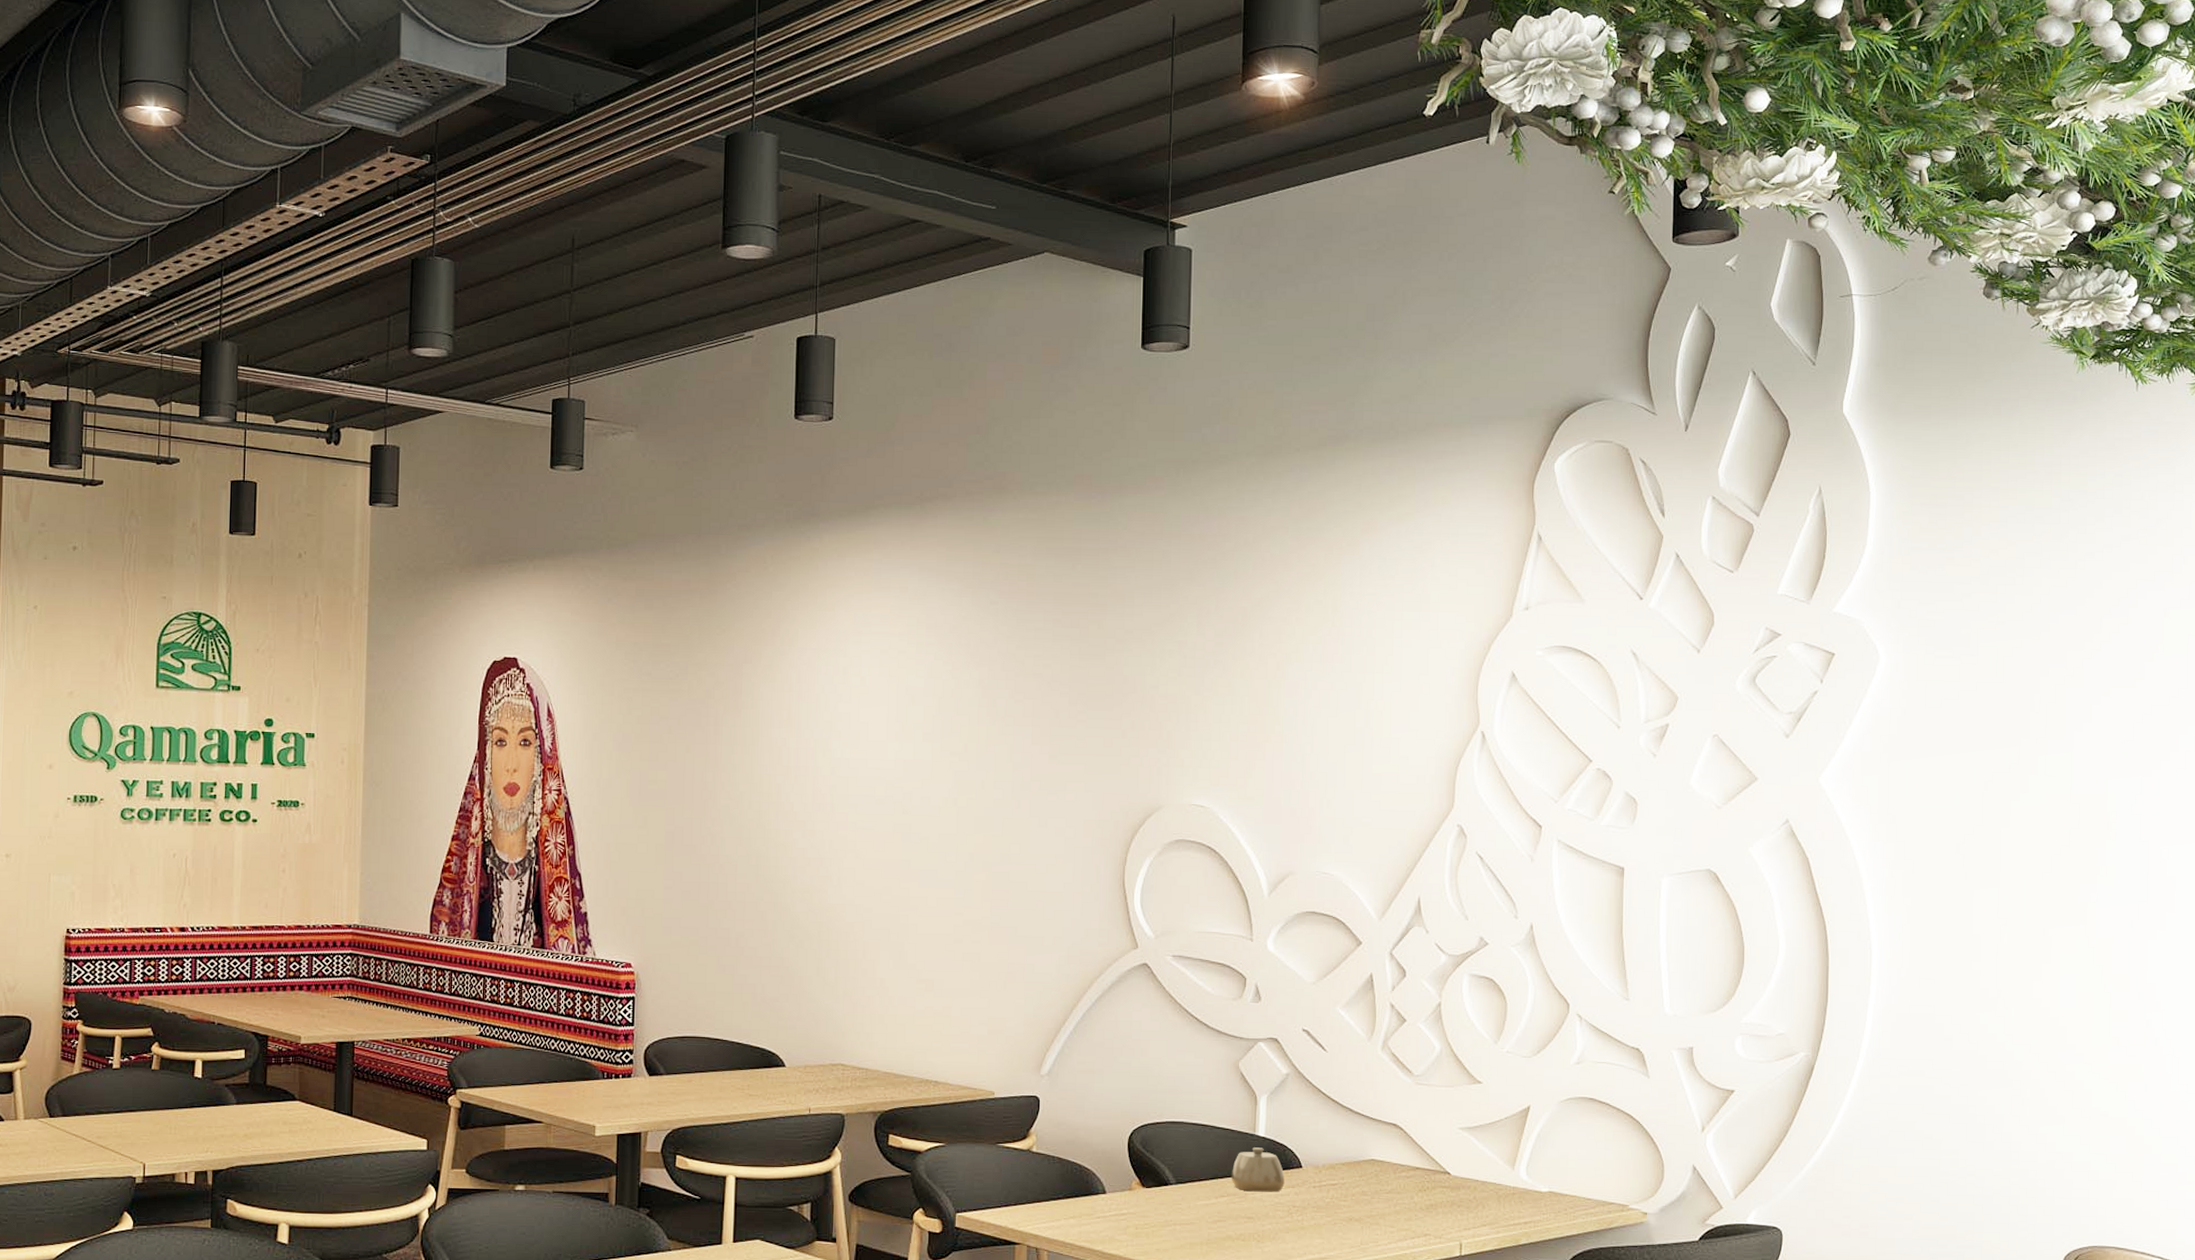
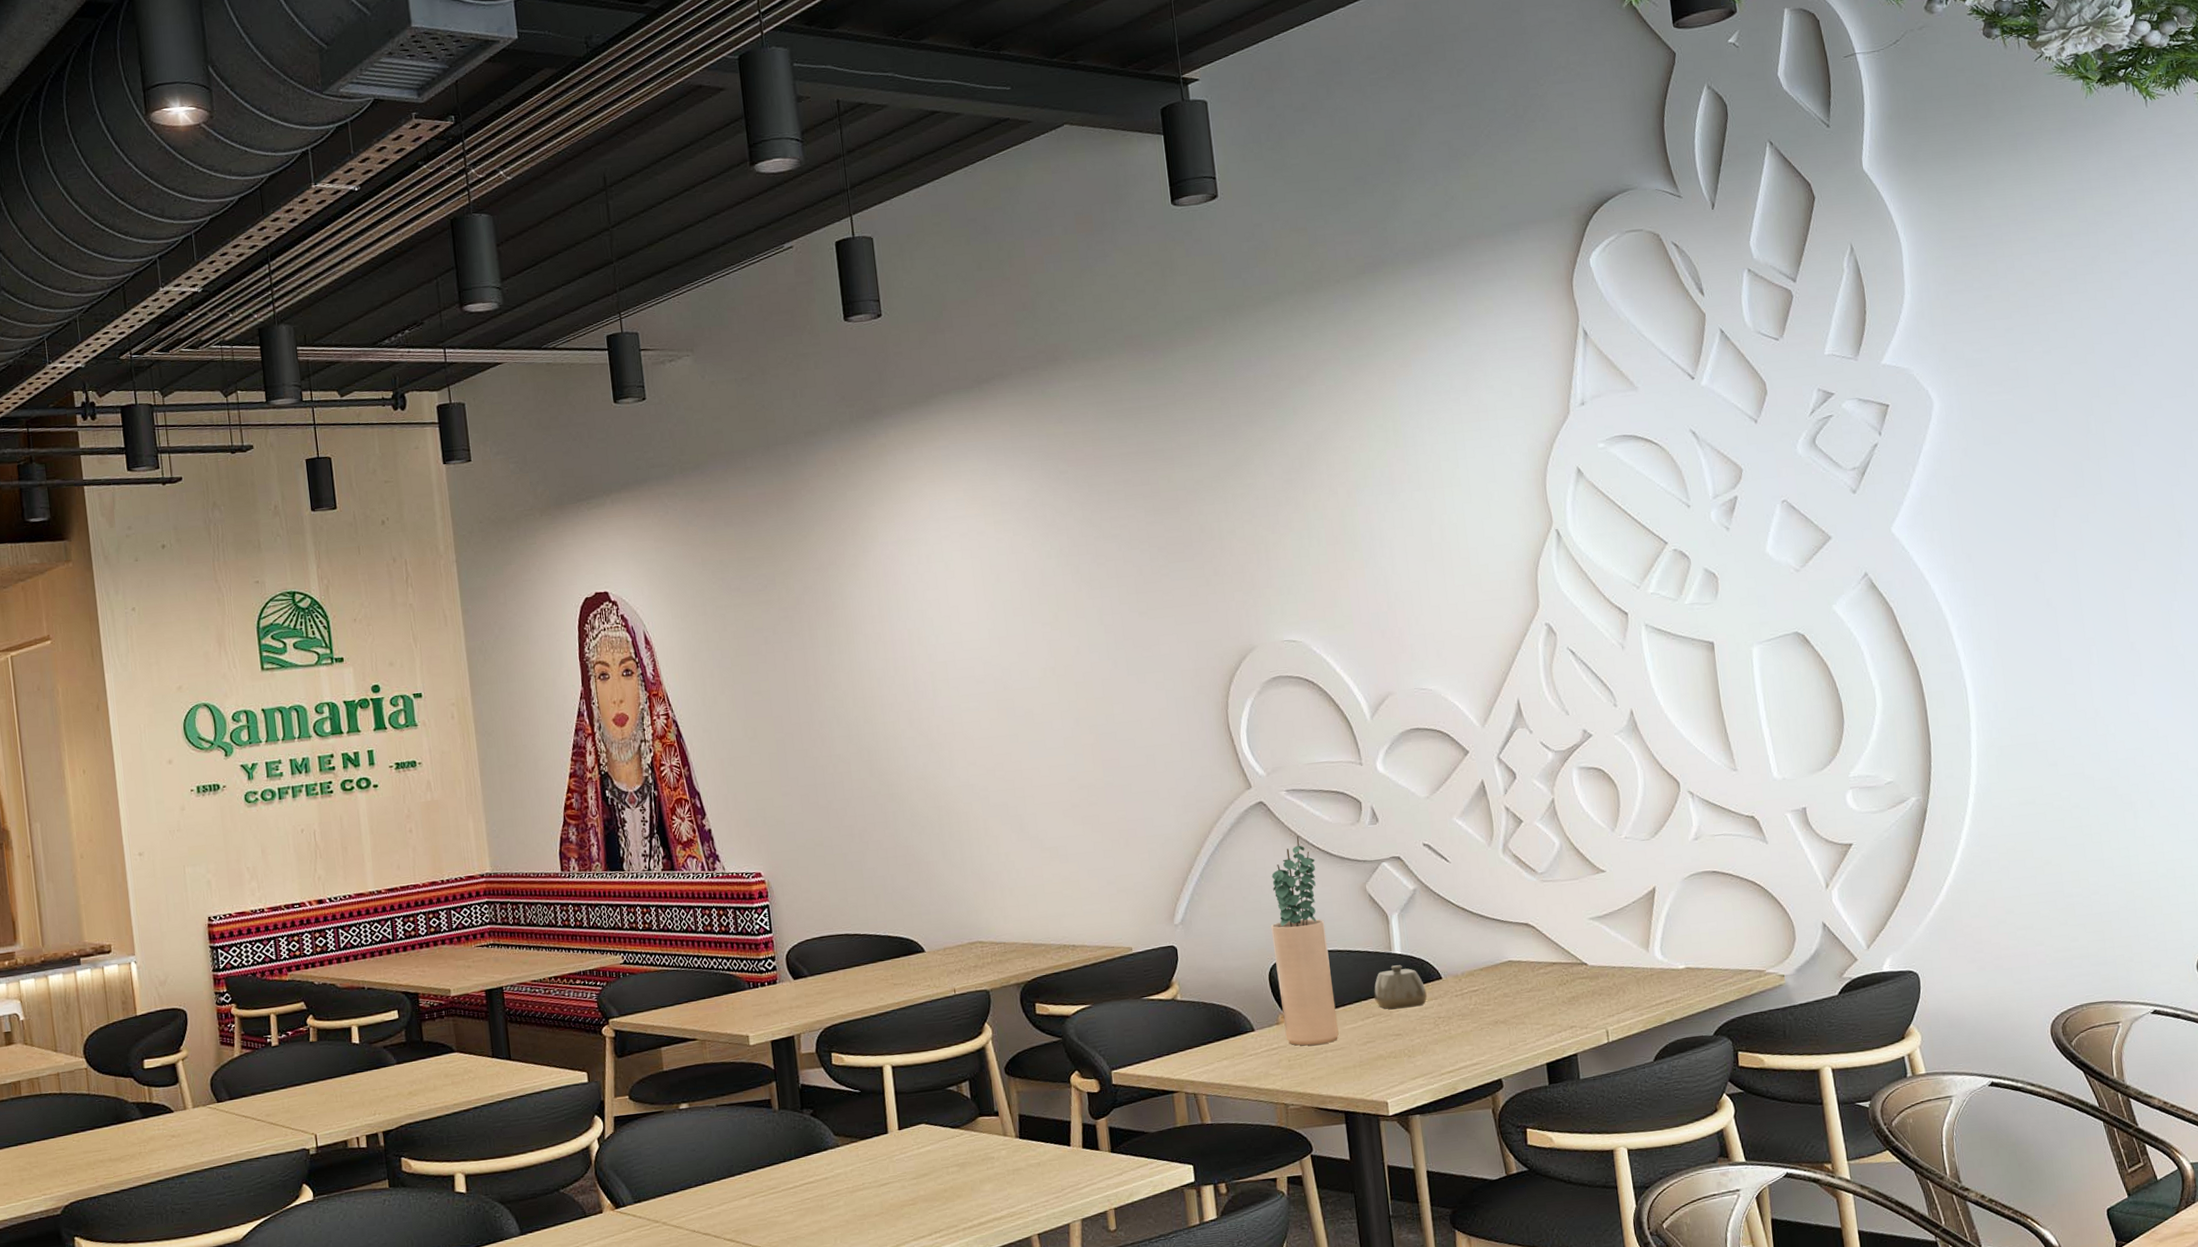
vase: none [1136,1002,1192,1216] -> present [1270,835,1339,1046]

